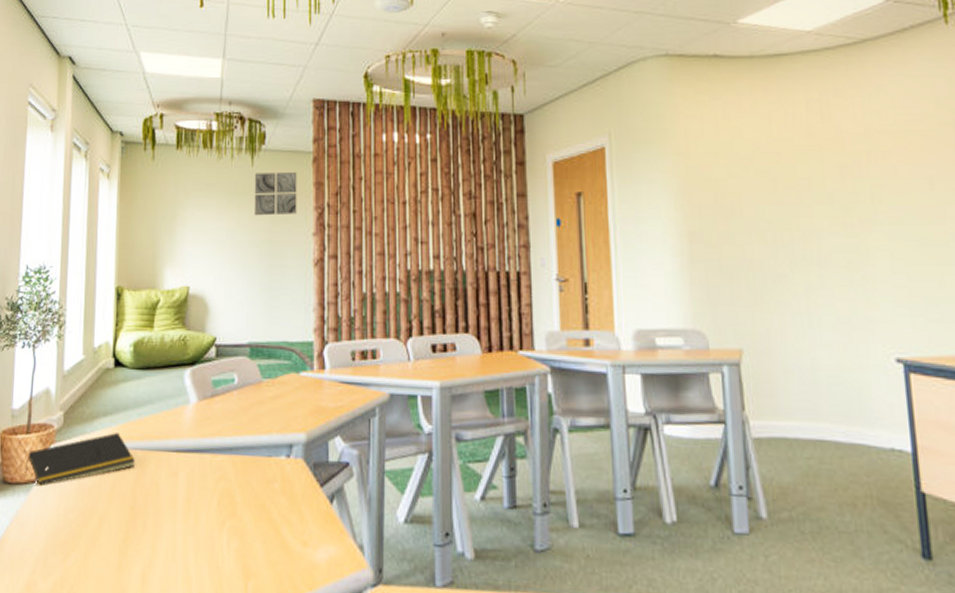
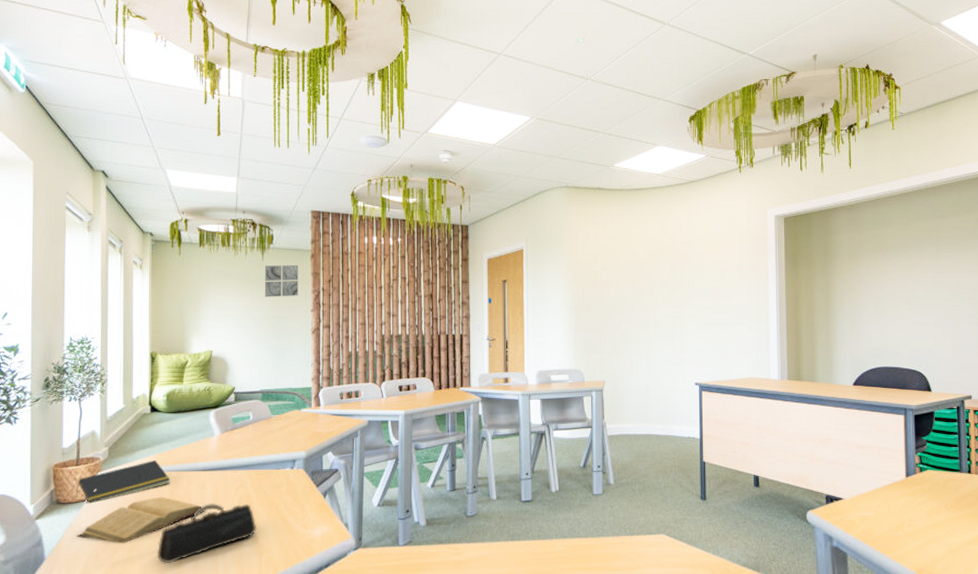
book: none [23,483,173,545] -> present [76,496,202,543]
pencil case: none [116,499,242,581] -> present [156,503,257,564]

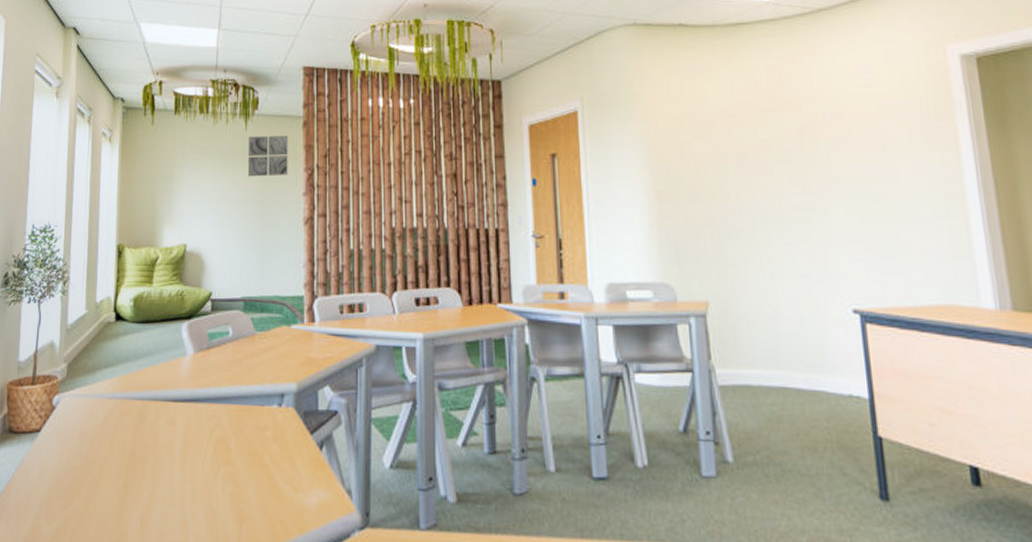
notepad: present [76,459,170,503] -> none [30,382,135,434]
book: present [76,496,202,543] -> none [28,432,171,491]
pencil case: present [156,503,257,564] -> none [116,447,236,525]

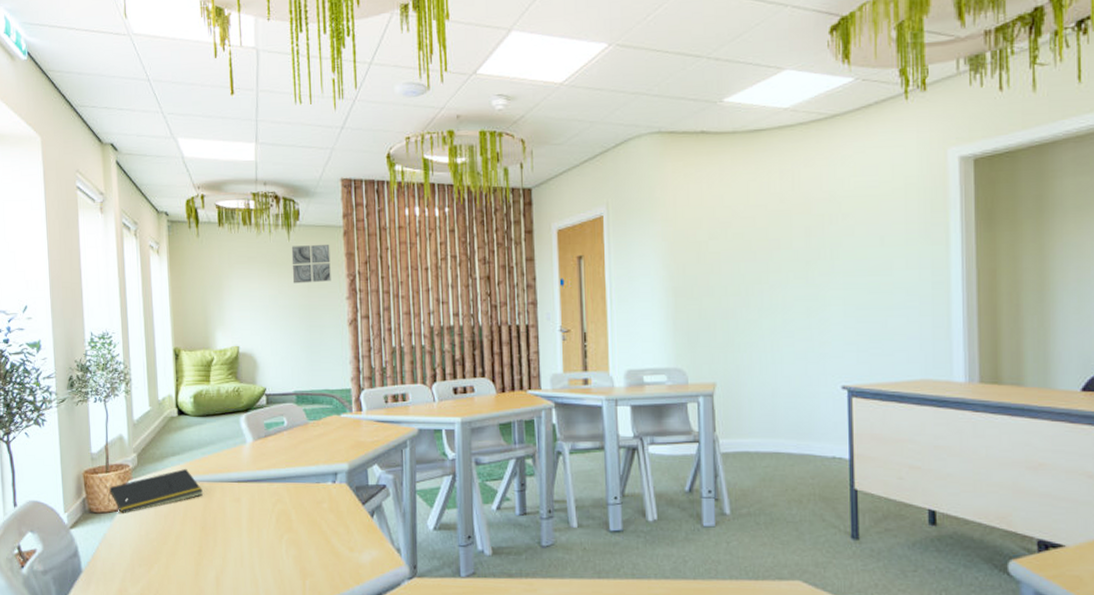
notepad: none [30,382,135,434] -> present [107,468,203,513]

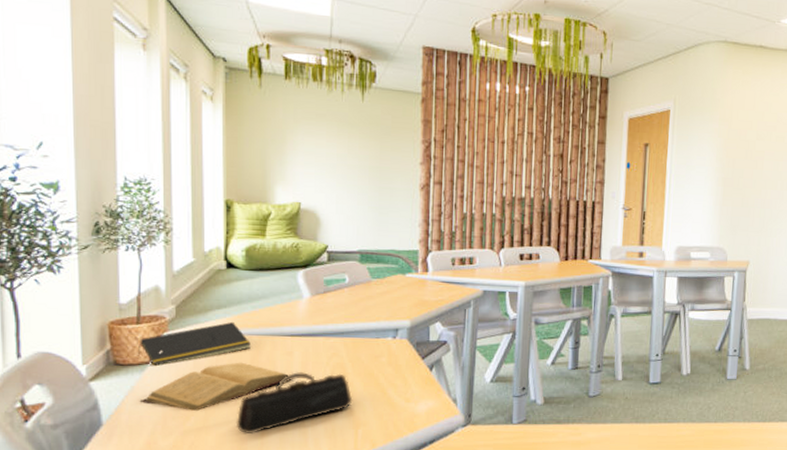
book: none [111,509,238,558] -> present [139,362,289,411]
pencil case: none [193,519,299,584] -> present [236,372,353,435]
wall art: present [291,245,331,284] -> none [364,107,406,146]

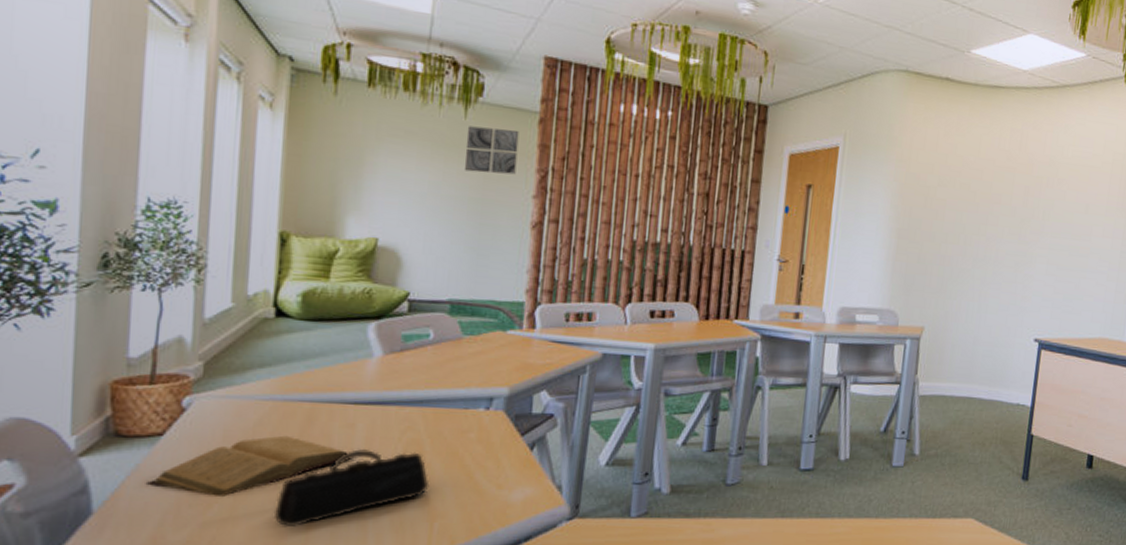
notepad: present [137,321,251,366] -> none [147,383,301,438]
wall art: none [364,107,406,146] -> present [464,126,519,175]

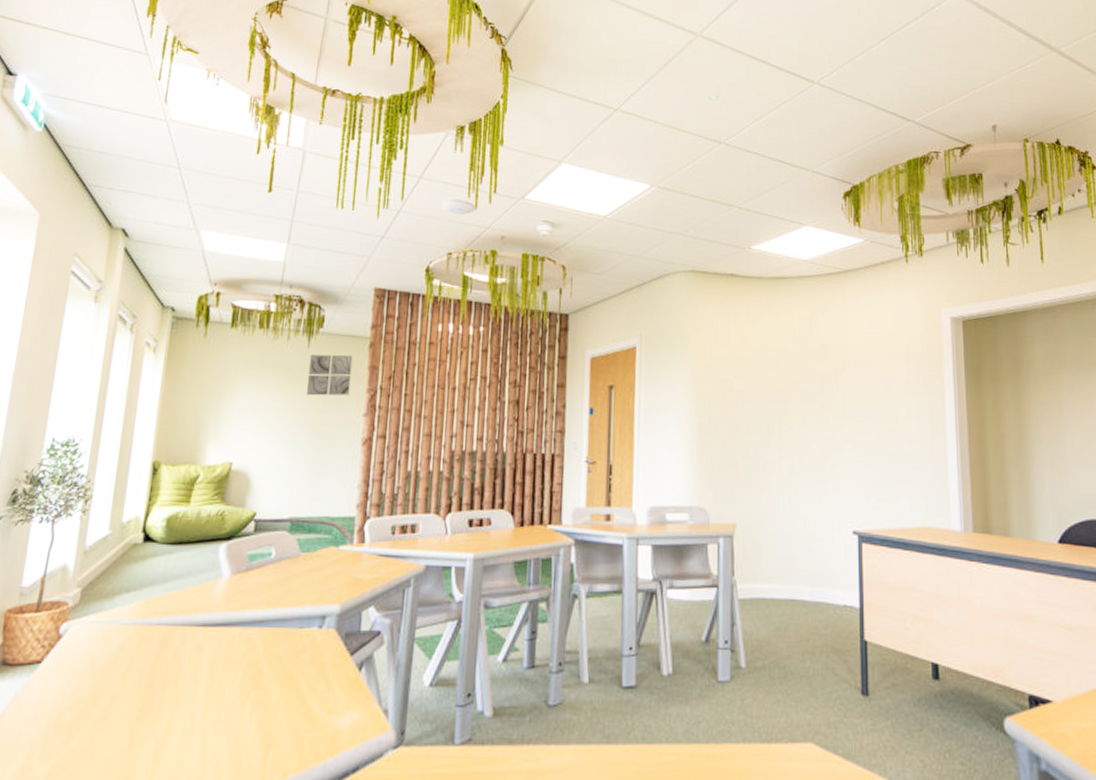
book: present [145,435,349,496] -> none [21,660,196,725]
pencil case: present [273,449,430,528] -> none [126,673,266,759]

